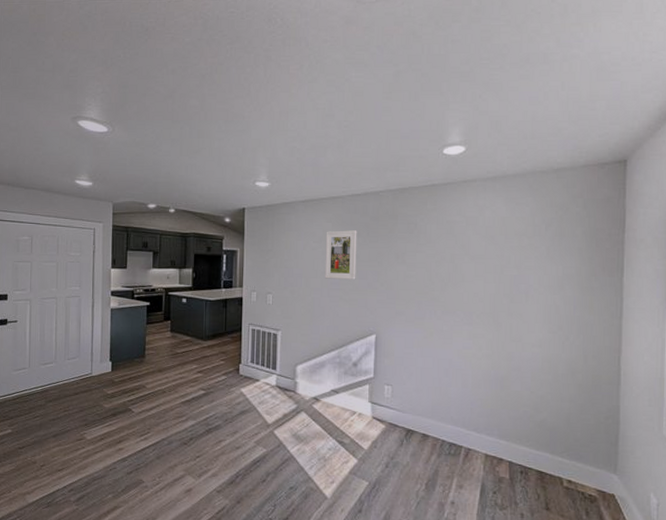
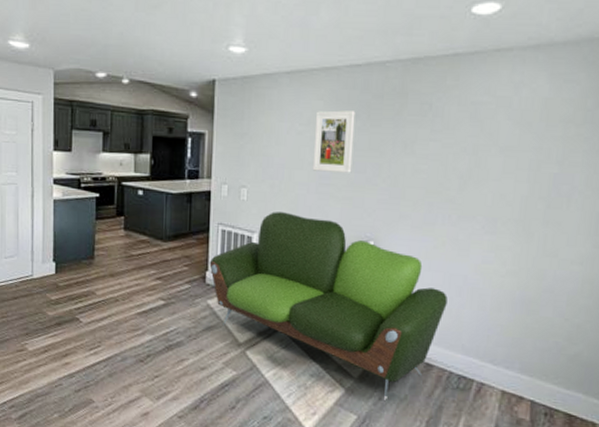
sofa: none [242,313,437,464] -> present [209,212,448,396]

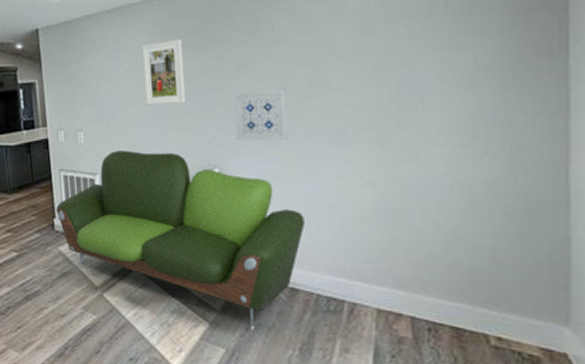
wall art: none [395,170,445,221] -> present [234,90,287,141]

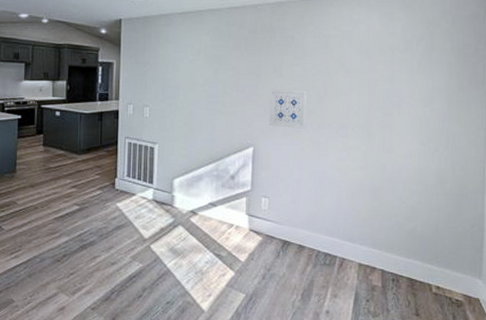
sofa: present [55,150,305,326] -> none [118,126,313,275]
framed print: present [141,39,186,105] -> none [202,43,235,92]

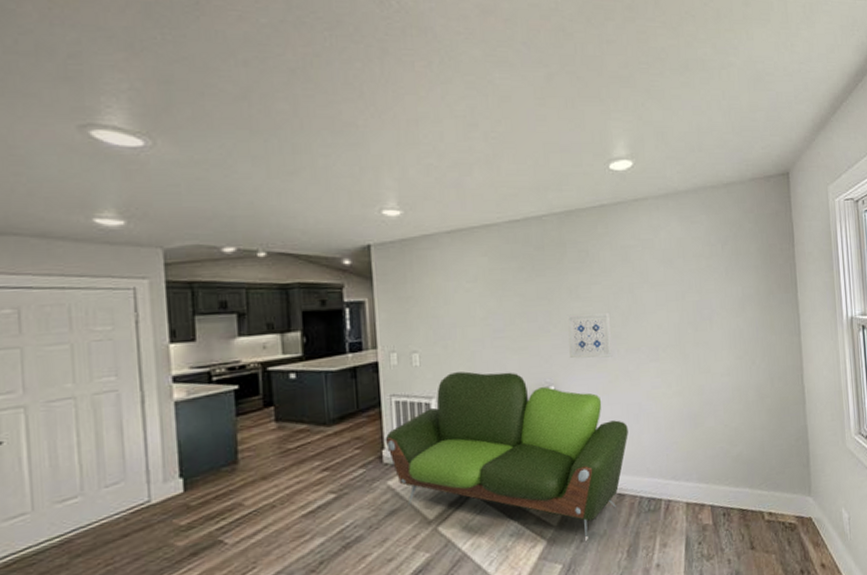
sofa: none [118,126,313,275] -> present [385,371,628,537]

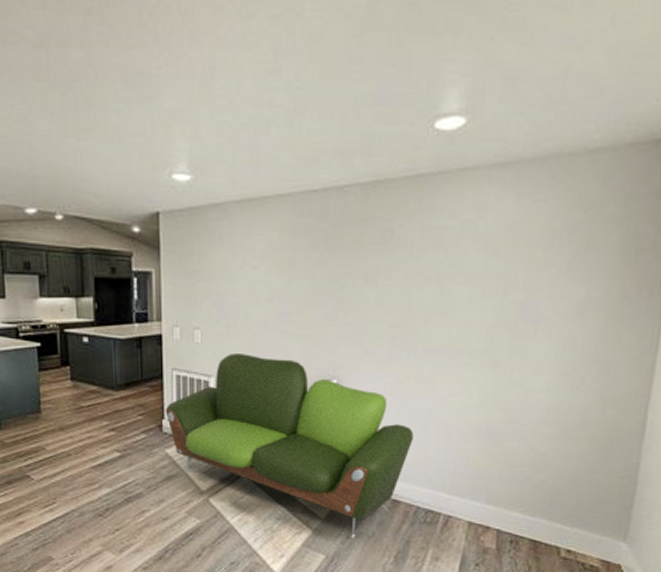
wall art: present [567,312,612,359] -> none [358,303,409,356]

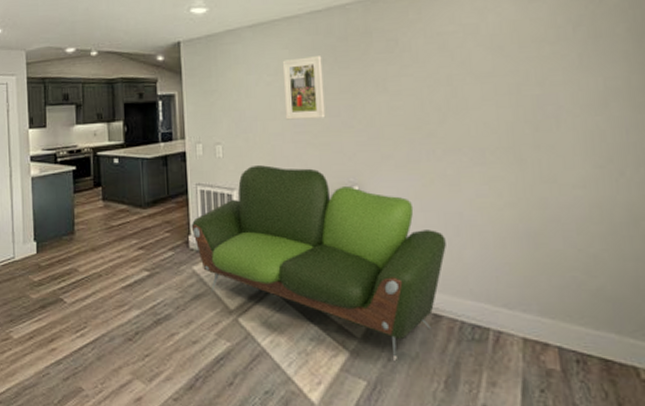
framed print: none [269,242,313,309] -> present [282,56,326,120]

